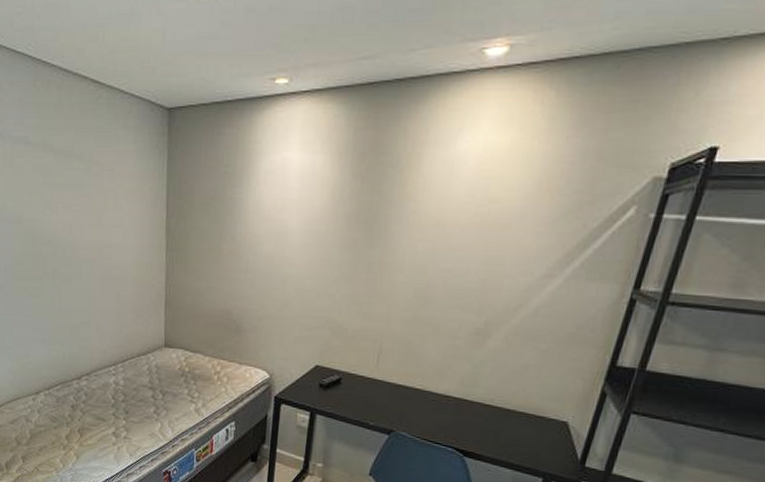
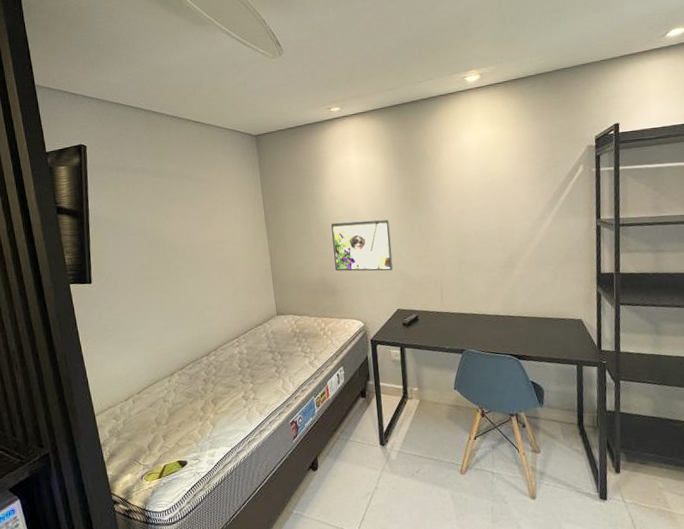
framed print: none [245,241,329,316] -> present [331,219,394,272]

